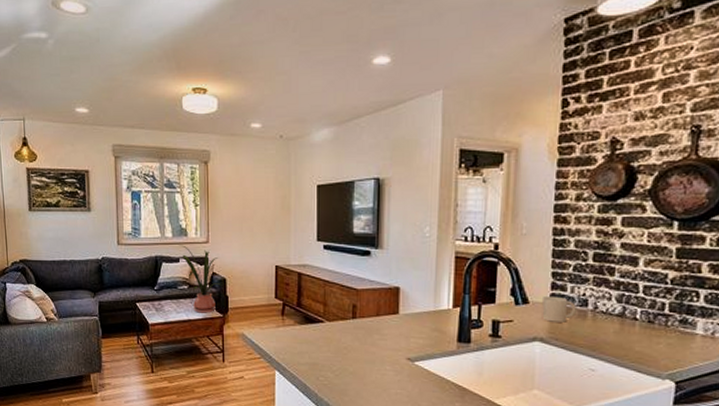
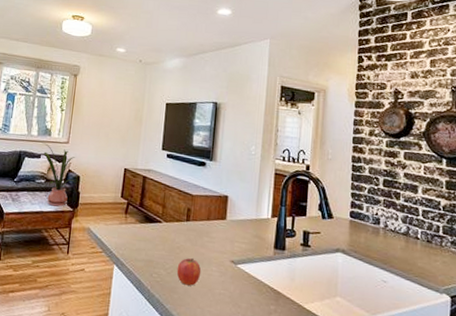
fruit: none [345,358,374,387] -> present [176,258,202,286]
mug: present [540,295,576,322] -> none [342,212,371,237]

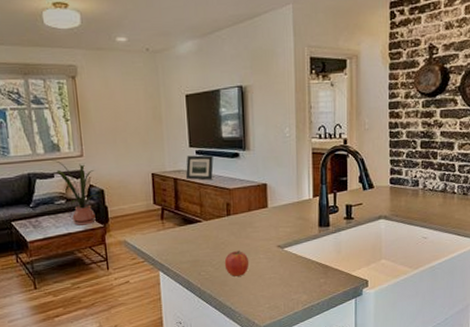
picture frame: none [154,157,182,184] -> present [185,155,214,181]

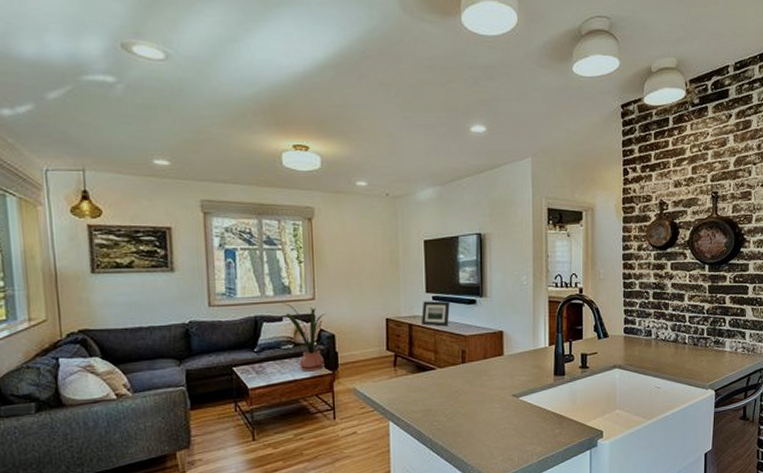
fruit: present [224,251,250,277] -> none [458,400,484,427]

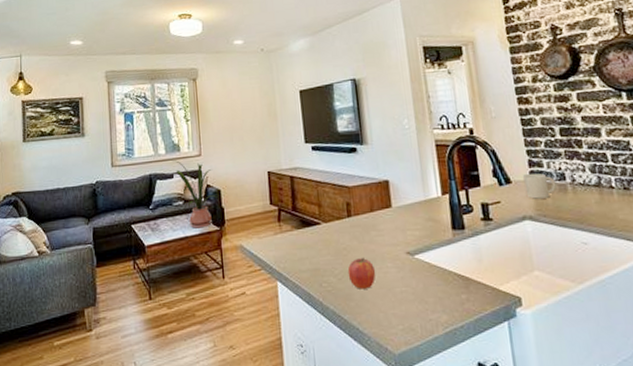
picture frame: present [421,301,450,327] -> none [302,151,331,178]
fruit: none [458,400,484,427] -> present [347,258,376,289]
mug: none [618,329,643,351] -> present [522,173,557,199]

